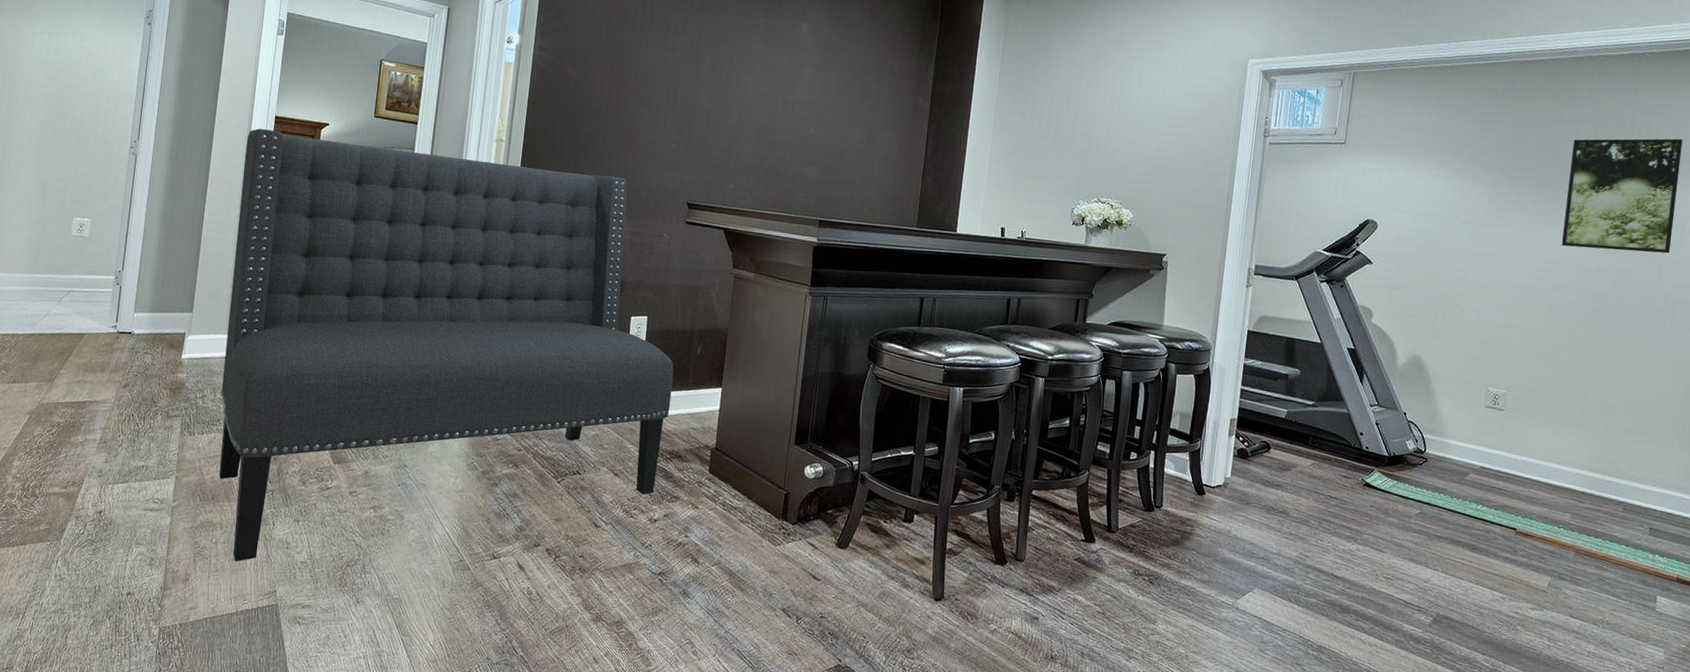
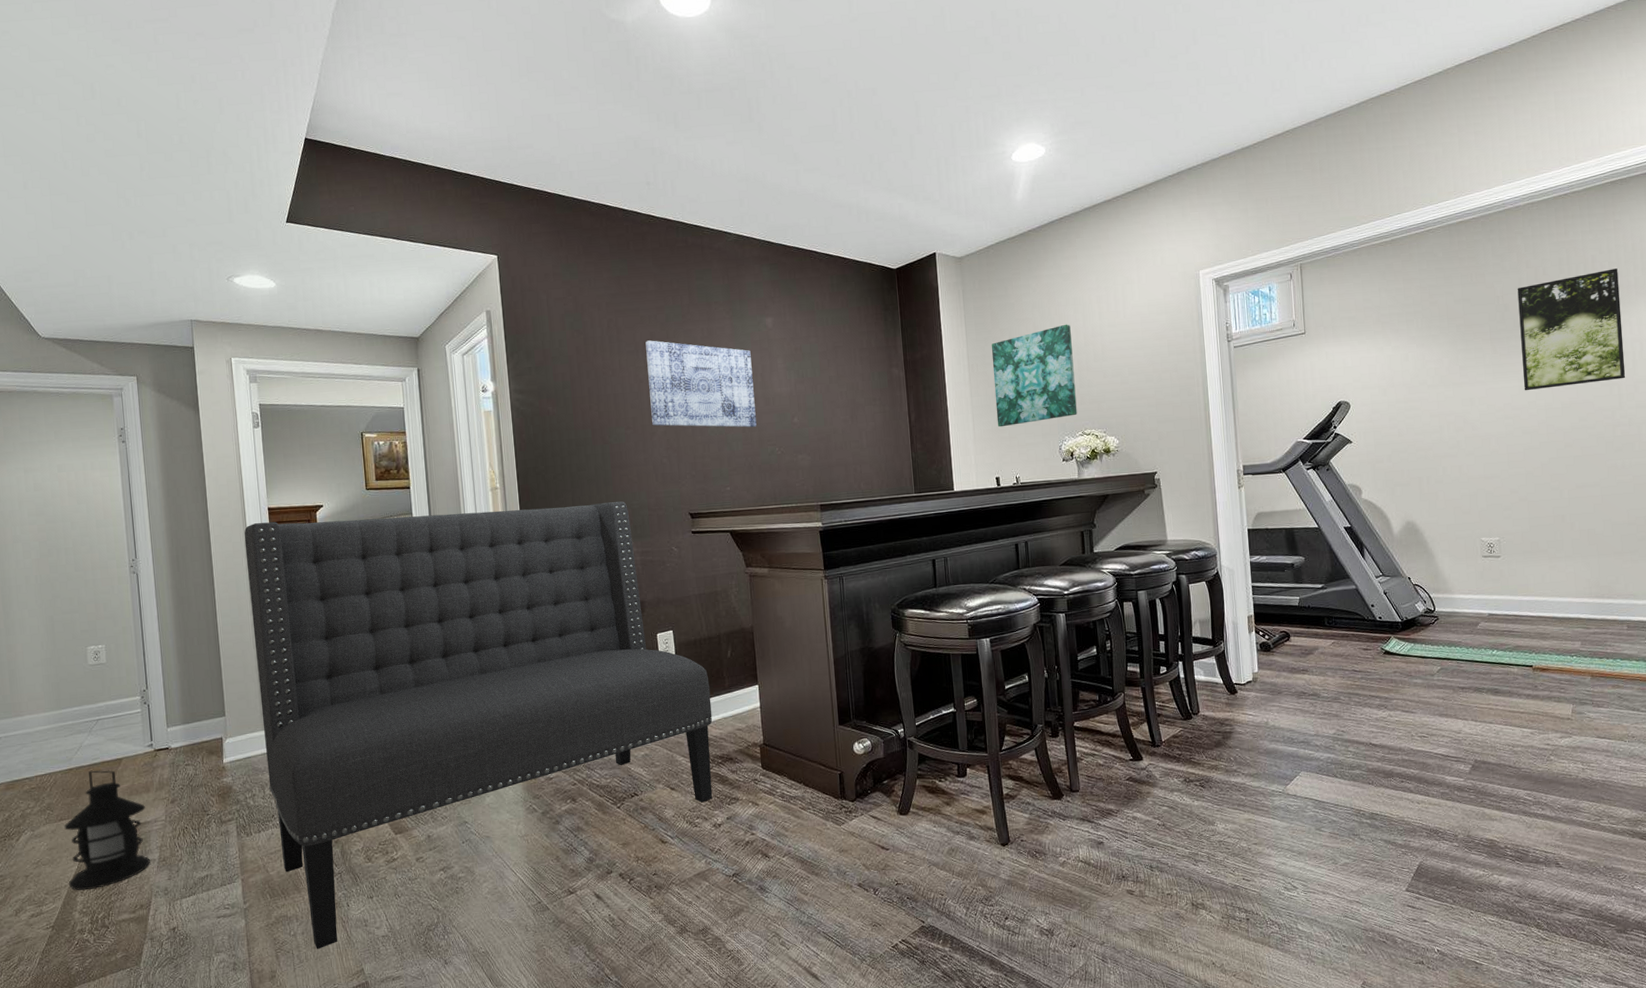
lantern: none [8,339,97,458] -> present [64,770,151,891]
wall art: none [668,23,780,130] -> present [645,340,757,428]
wall art: none [1013,87,1107,181] -> present [991,324,1077,427]

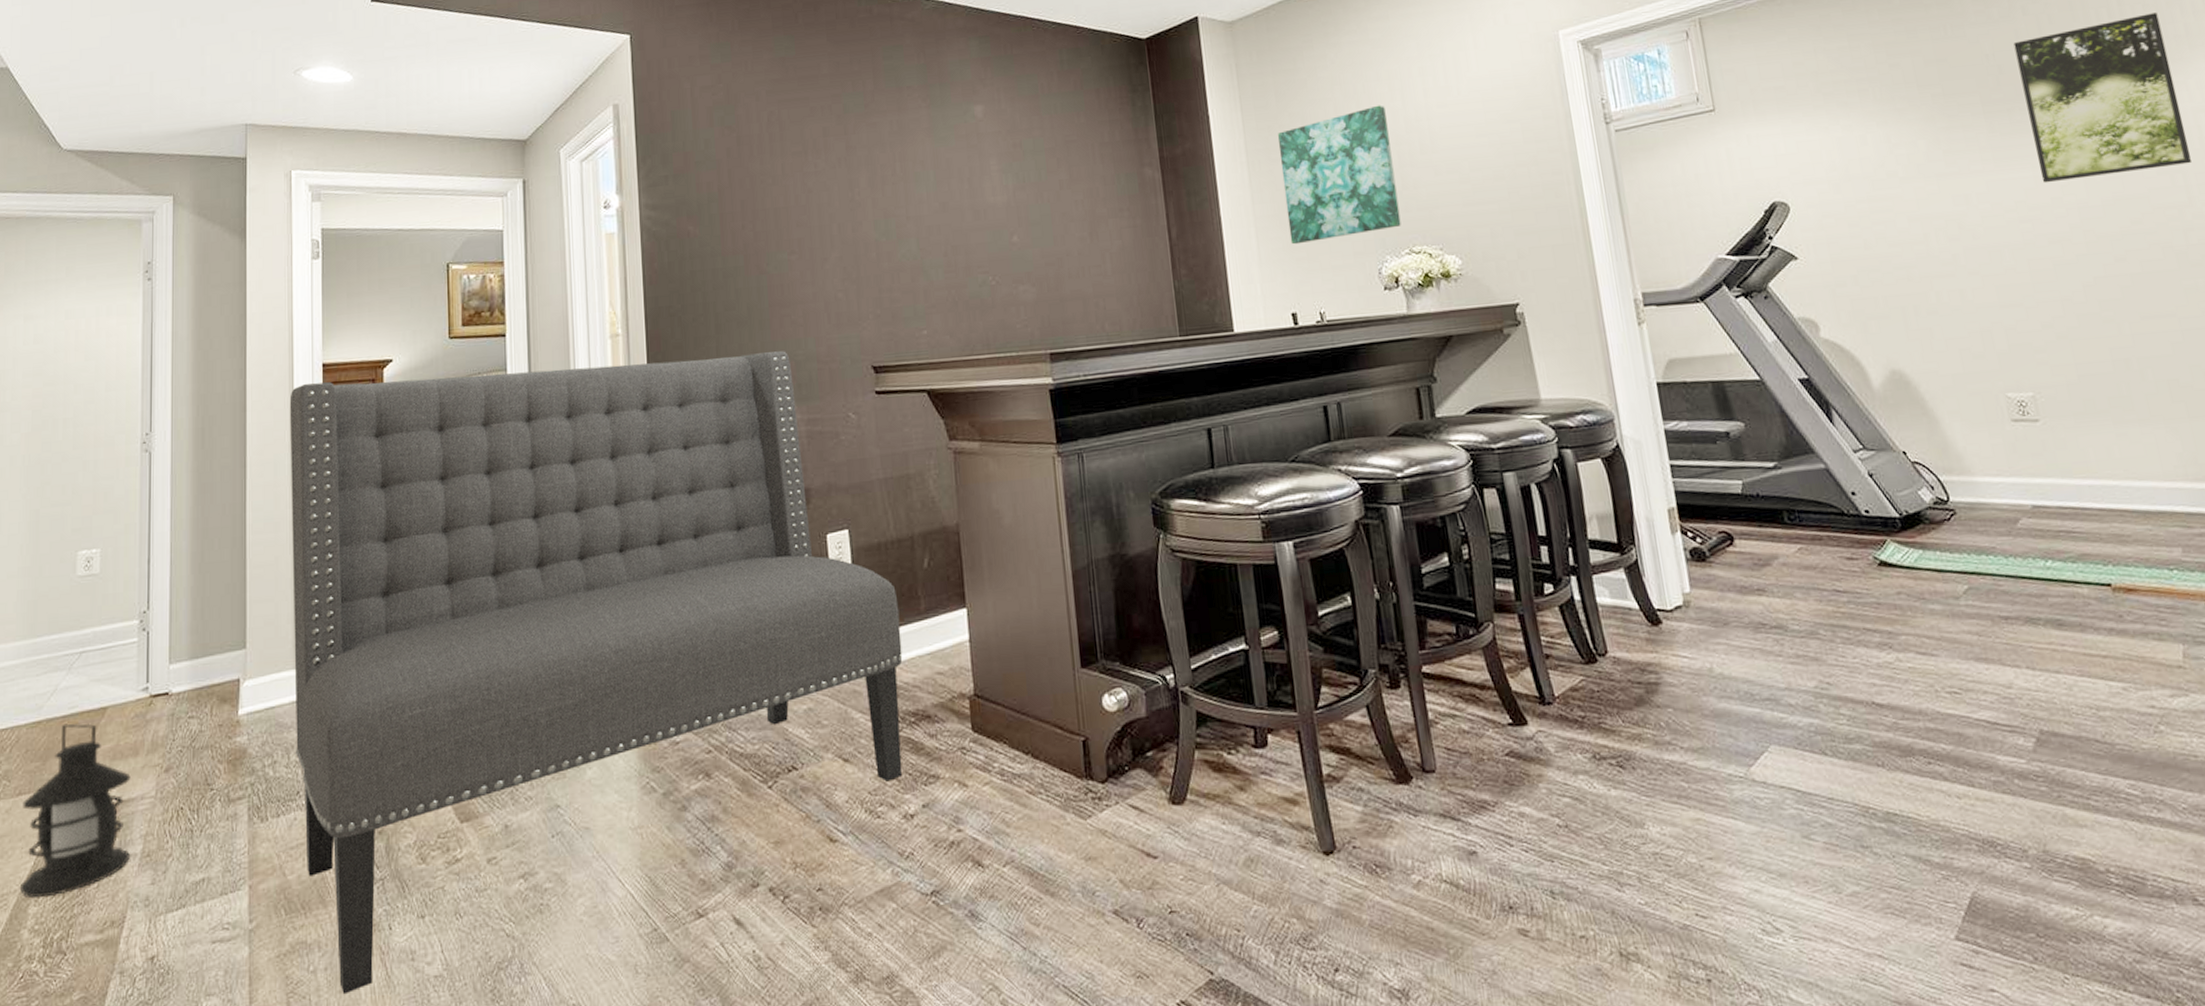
wall art: present [645,340,757,428] -> none [816,137,963,250]

